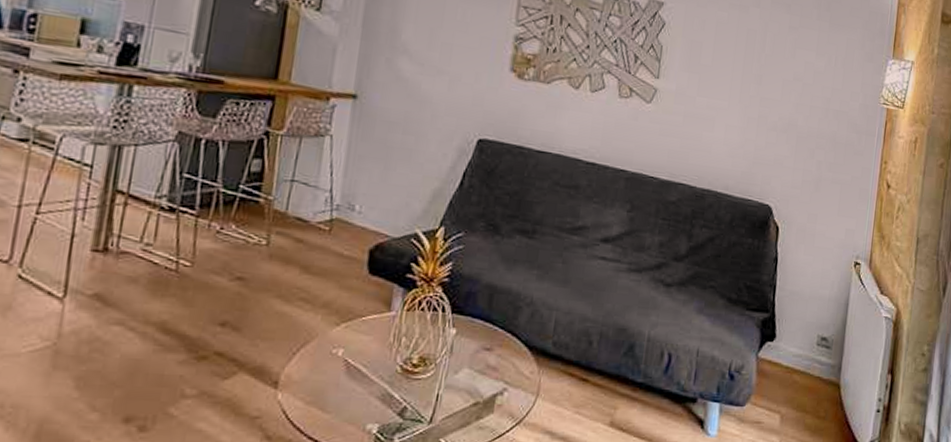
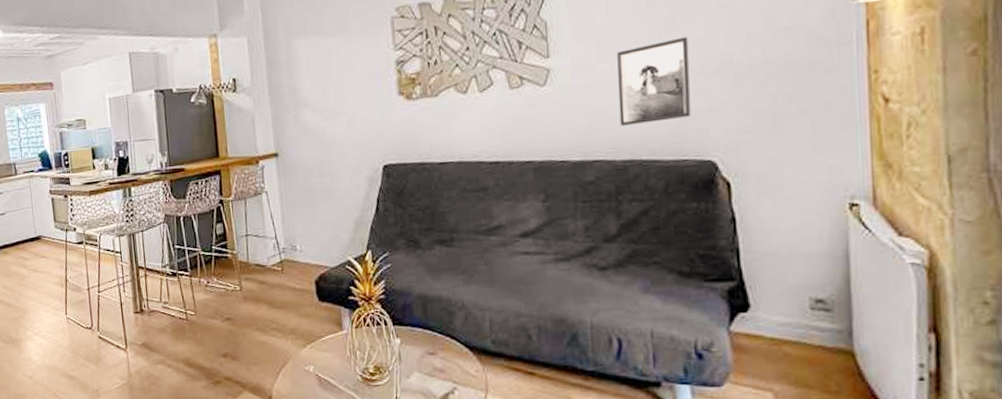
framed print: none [706,91,769,164] -> present [616,36,691,126]

